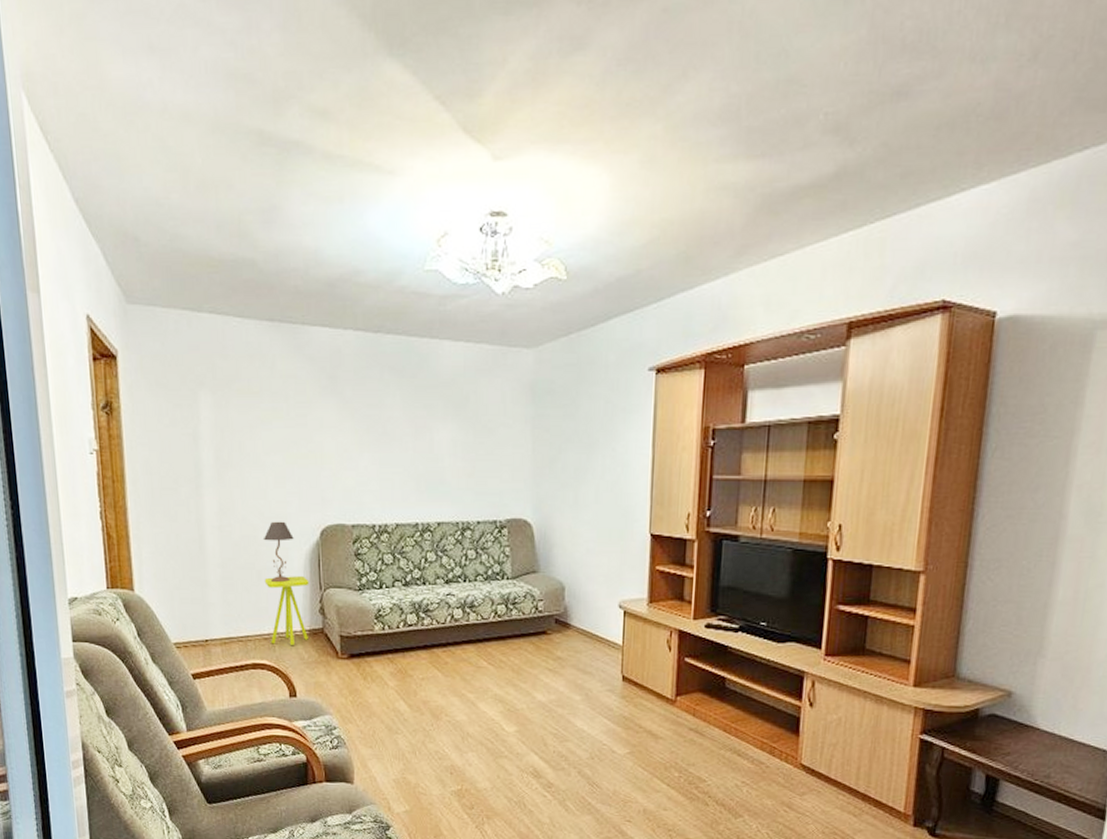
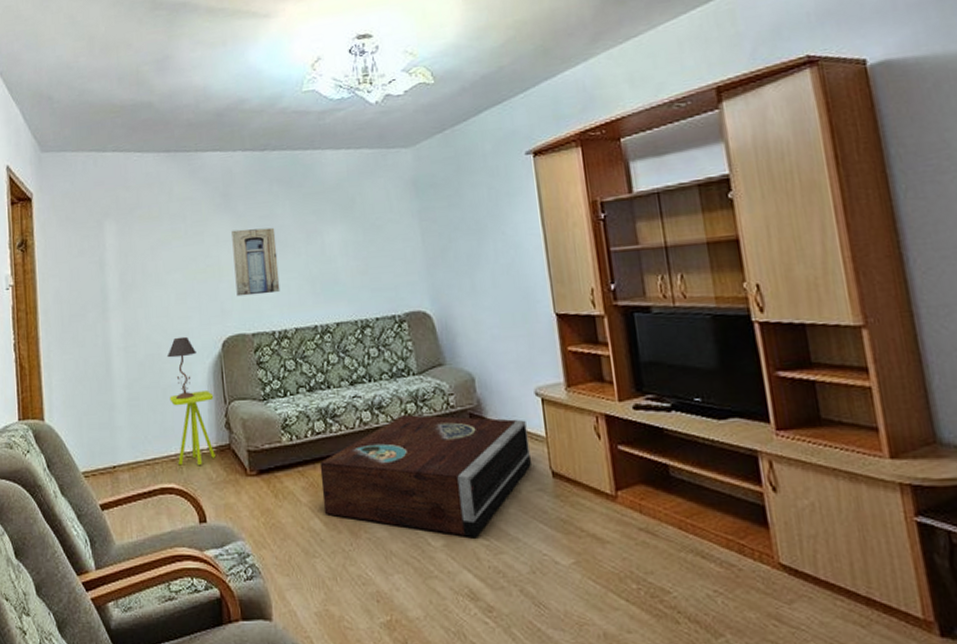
wall art: none [337,416,384,487] -> present [231,227,281,297]
stereo: none [409,616,606,726] -> present [319,415,531,537]

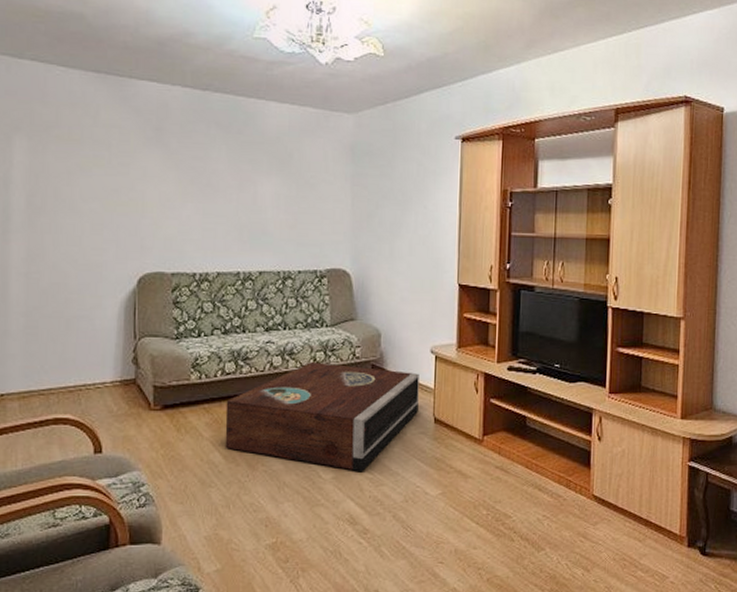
table lamp: present [166,336,197,400] -> none [74,268,109,332]
side table: present [169,391,216,466] -> none [73,325,123,397]
wall art: present [231,227,281,297] -> none [159,166,208,236]

